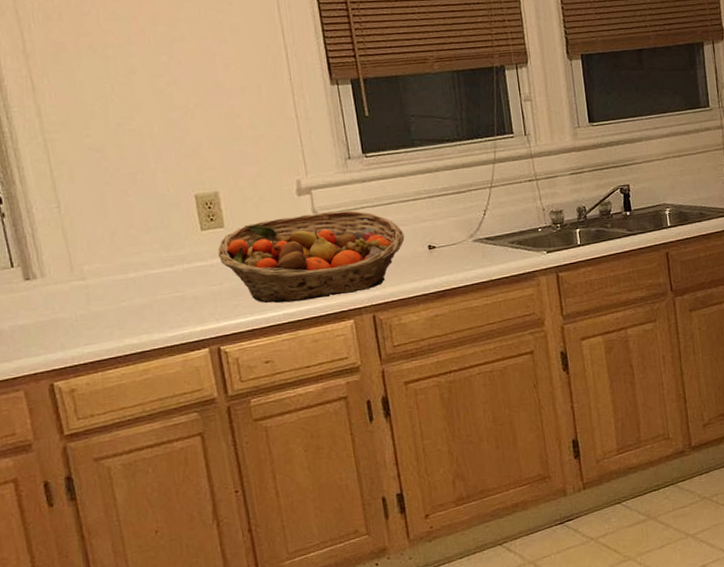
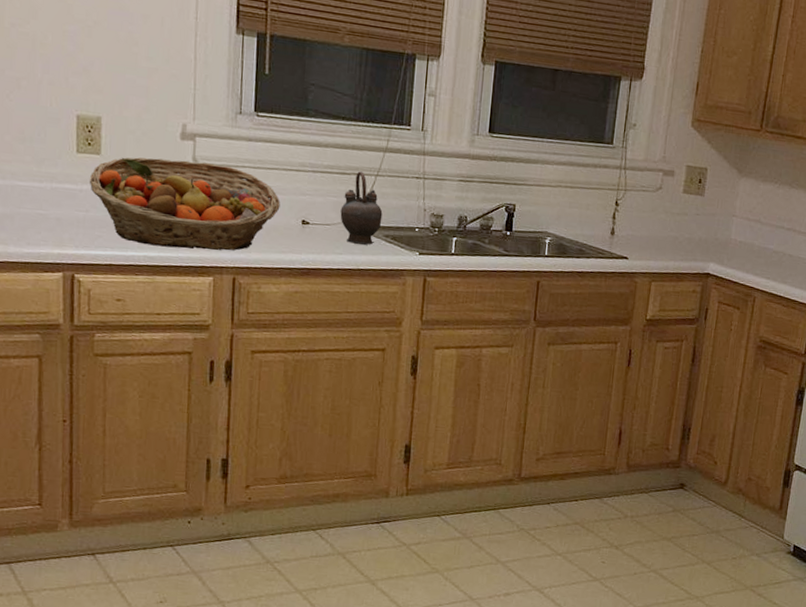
teapot: none [463,186,505,257] -> present [340,171,383,245]

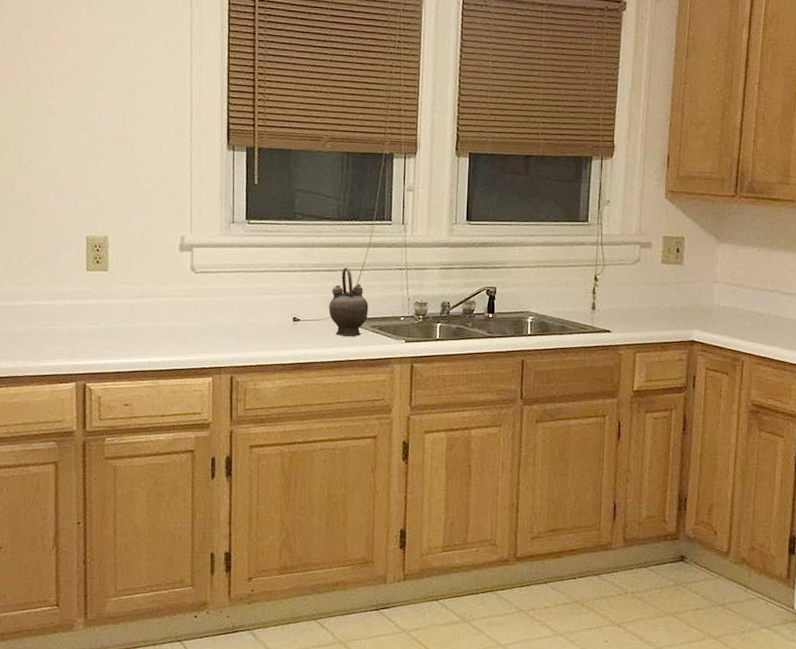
fruit basket: present [89,157,280,251] -> none [98,270,272,352]

